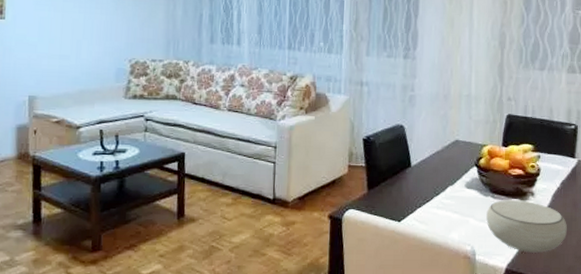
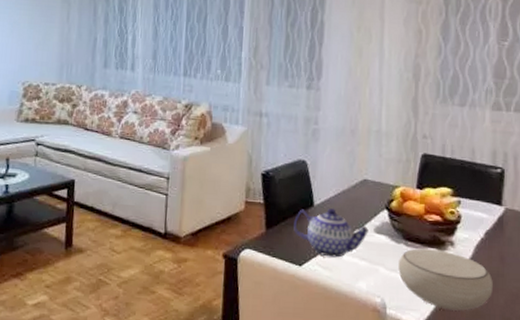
teapot: none [393,168,460,212] -> present [294,208,369,258]

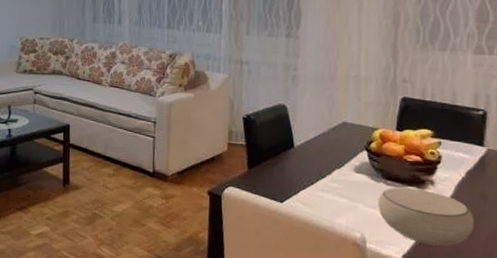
teapot: present [294,208,369,258] -> none [275,149,348,195]

